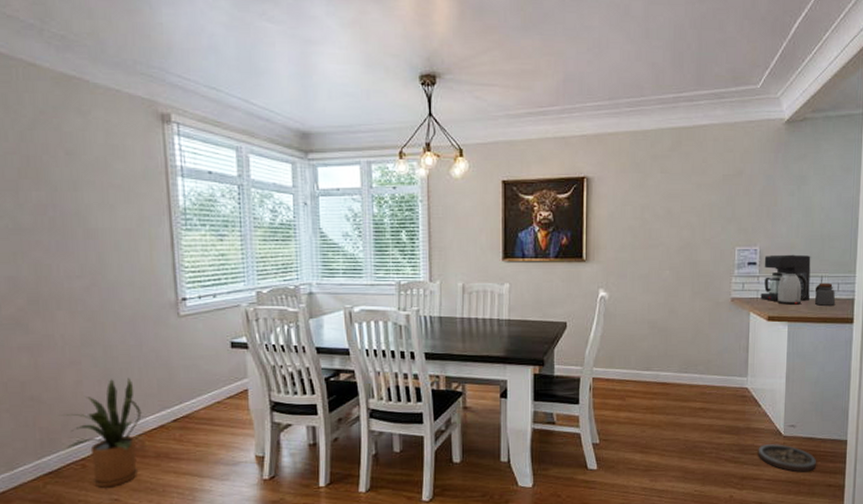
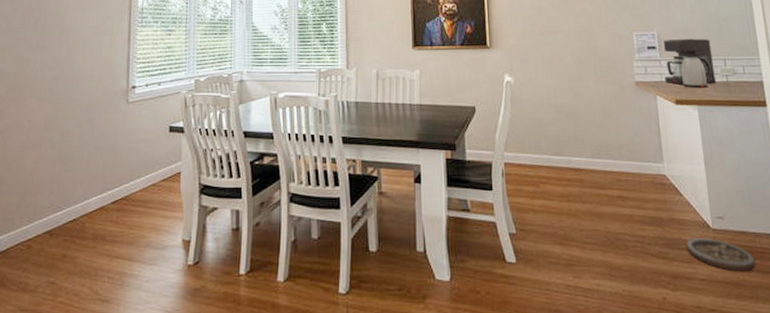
house plant: present [60,377,142,488] -> none [17,160,86,270]
jar: present [814,282,836,307] -> none [719,65,744,90]

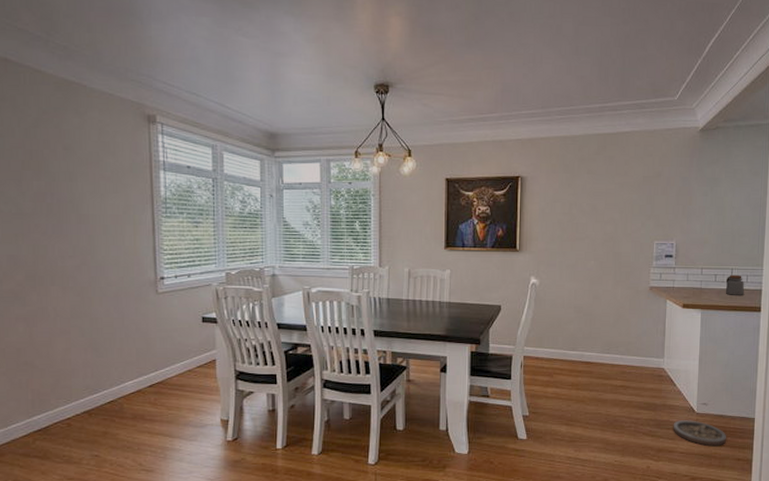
coffee maker: present [663,39,716,86] -> none [676,249,722,292]
kettle: present [681,56,712,88] -> none [692,265,719,294]
jar: none [719,65,744,90] -> present [725,274,745,296]

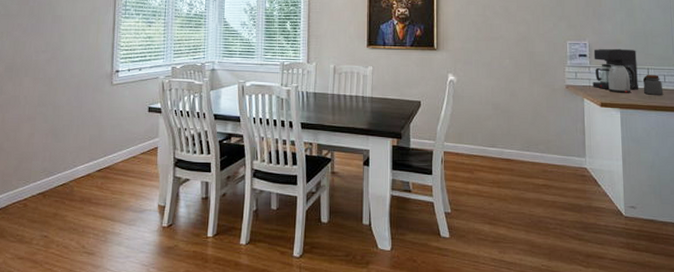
pet bowl: present [673,420,727,447] -> none [601,224,660,254]
coffee maker: none [676,249,722,292] -> present [592,49,638,90]
kettle: none [692,265,719,294] -> present [608,64,636,93]

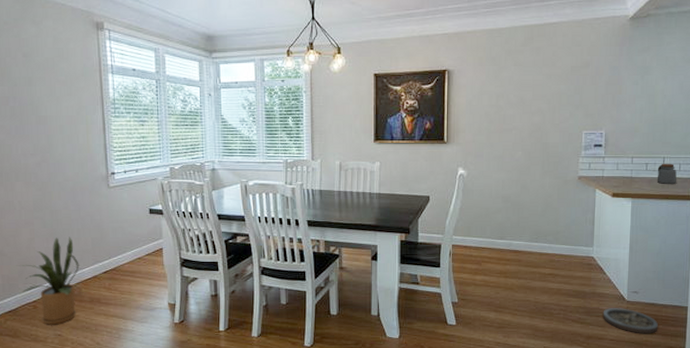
house plant: none [14,132,75,225] -> present [17,236,79,325]
coffee maker: present [592,49,638,90] -> none [606,138,654,181]
pet bowl: none [601,224,660,254] -> present [602,308,659,334]
kettle: present [608,64,636,93] -> none [622,154,650,183]

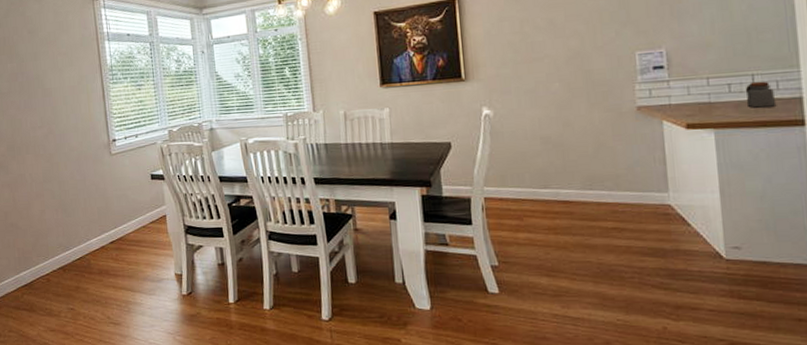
house plant: present [17,236,79,325] -> none [31,207,87,299]
pet bowl: present [602,308,659,334] -> none [693,268,777,303]

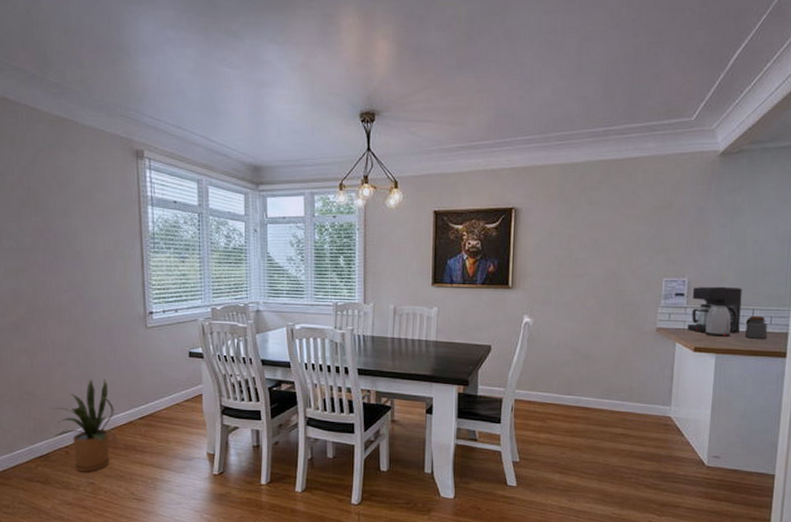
house plant: none [31,207,87,299] -> present [50,379,114,472]
coffee maker: none [673,52,739,108] -> present [687,287,743,334]
kettle: none [695,73,735,110] -> present [705,304,738,337]

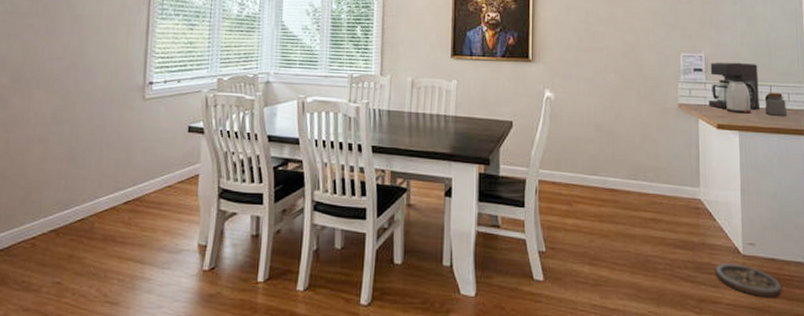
house plant: present [50,379,114,472] -> none [20,157,96,269]
pet bowl: none [679,473,742,504] -> present [715,263,782,298]

